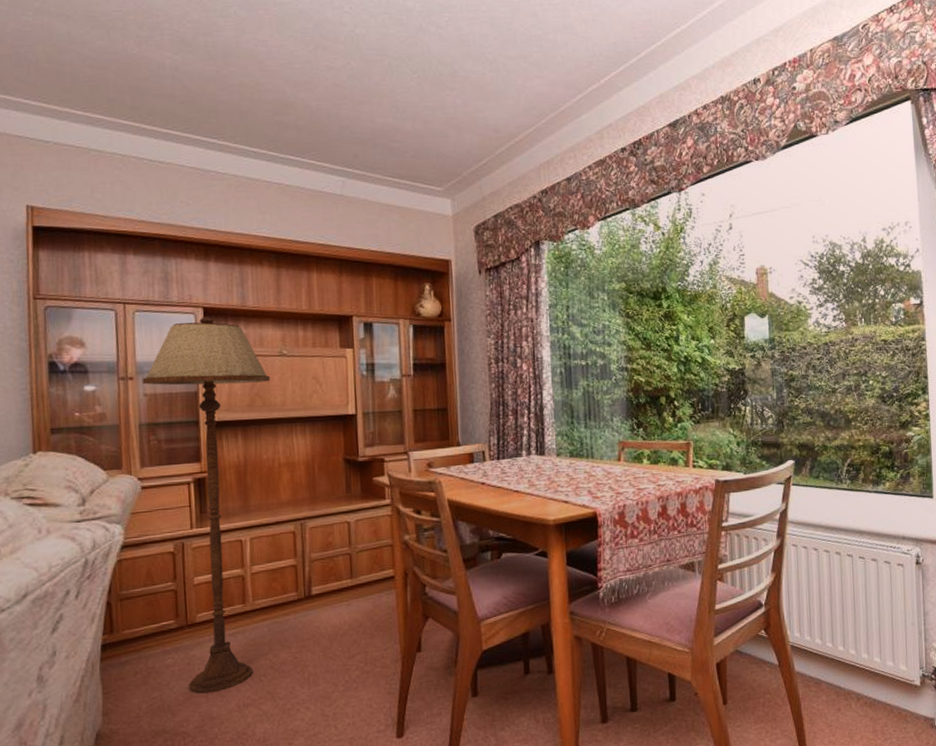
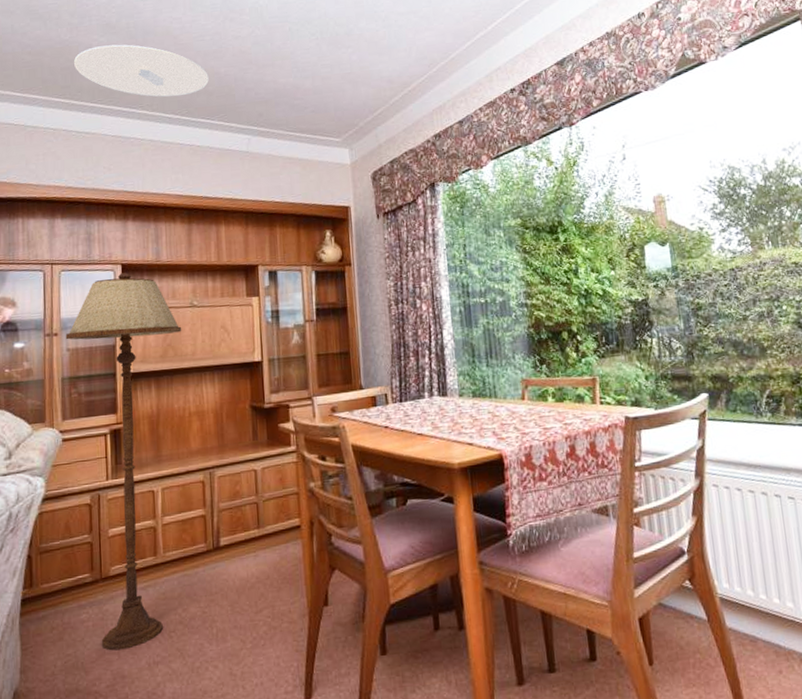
ceiling light: none [144,65,299,129] -> present [74,44,209,97]

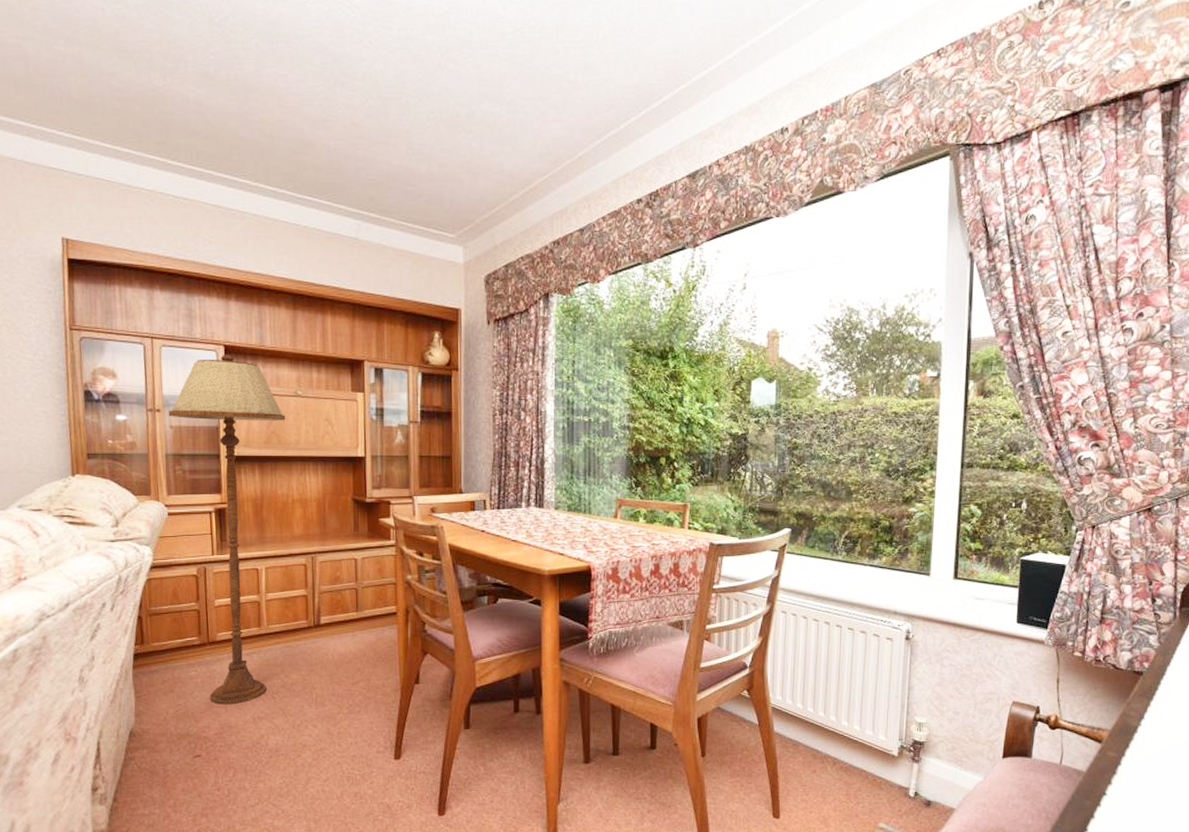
ceiling light: present [74,44,209,97] -> none [169,99,317,168]

